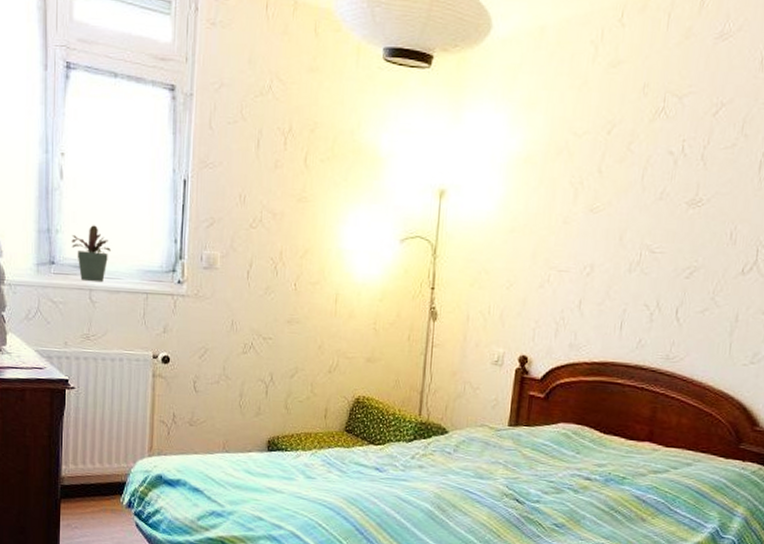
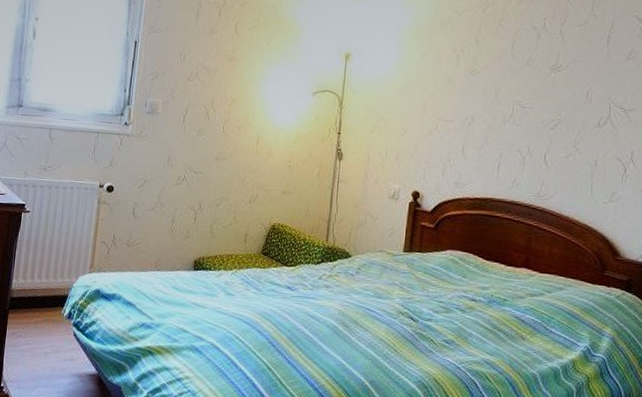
potted plant: present [72,225,111,283] -> none [38,76,70,123]

